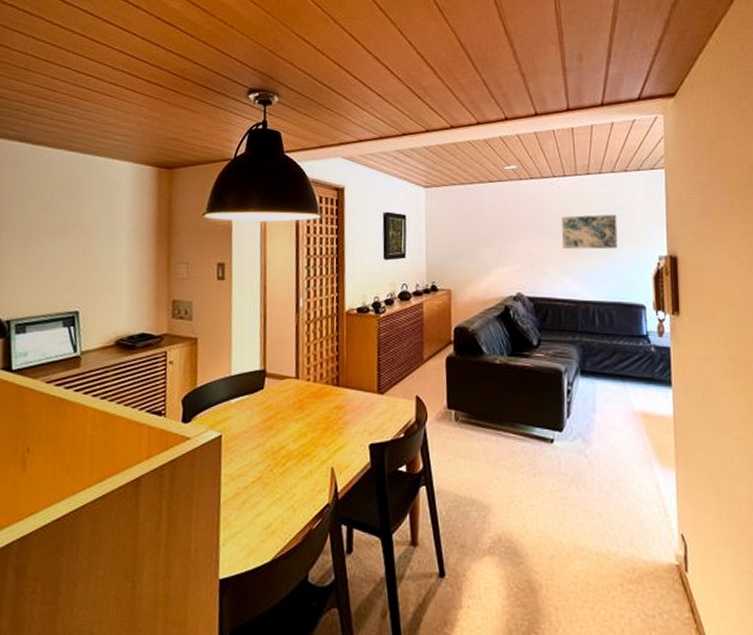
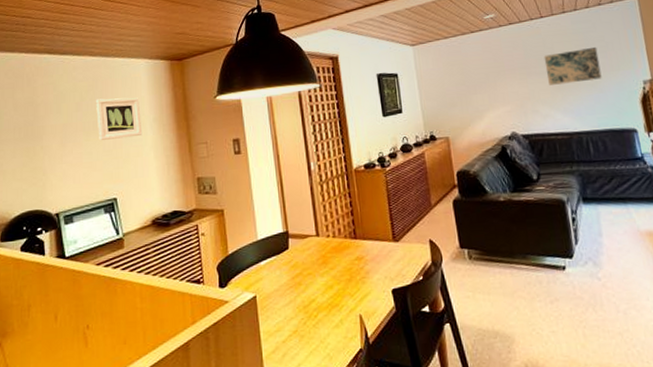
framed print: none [66,199,118,247] -> present [96,97,143,140]

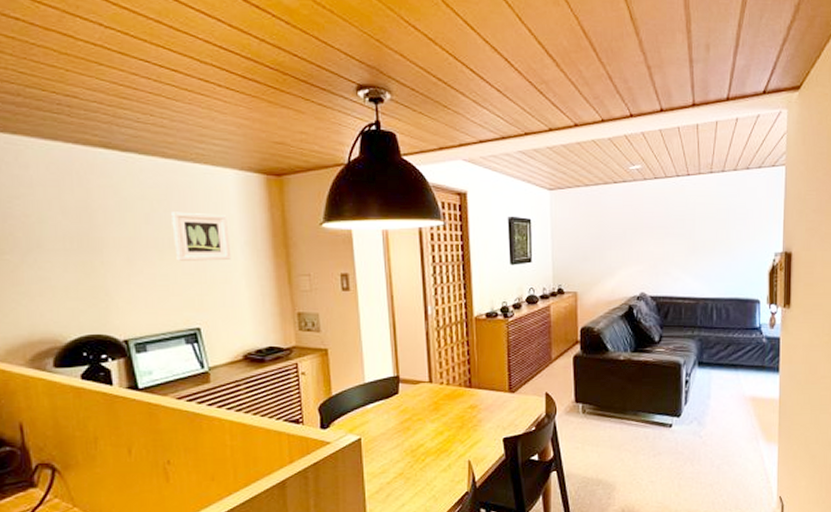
wall art: present [544,46,602,85] -> none [684,212,737,248]

